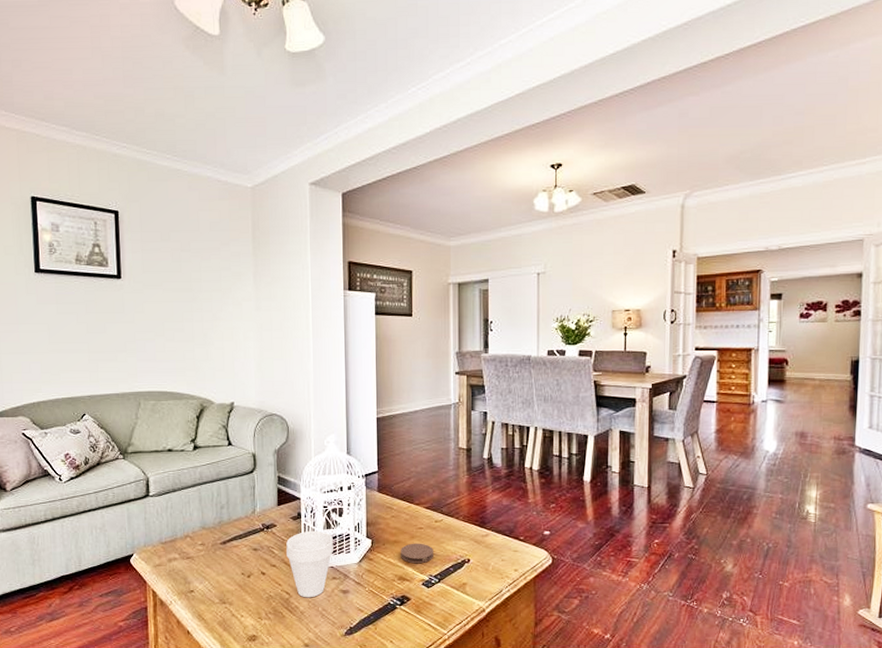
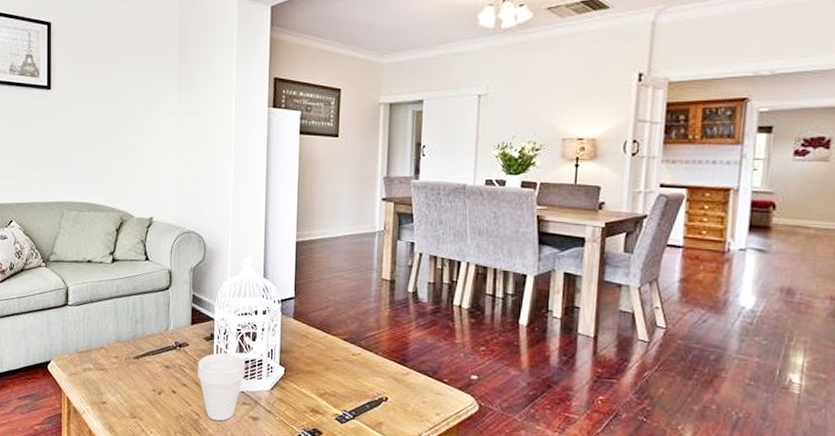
coaster: present [401,543,433,564] -> none [314,375,349,398]

